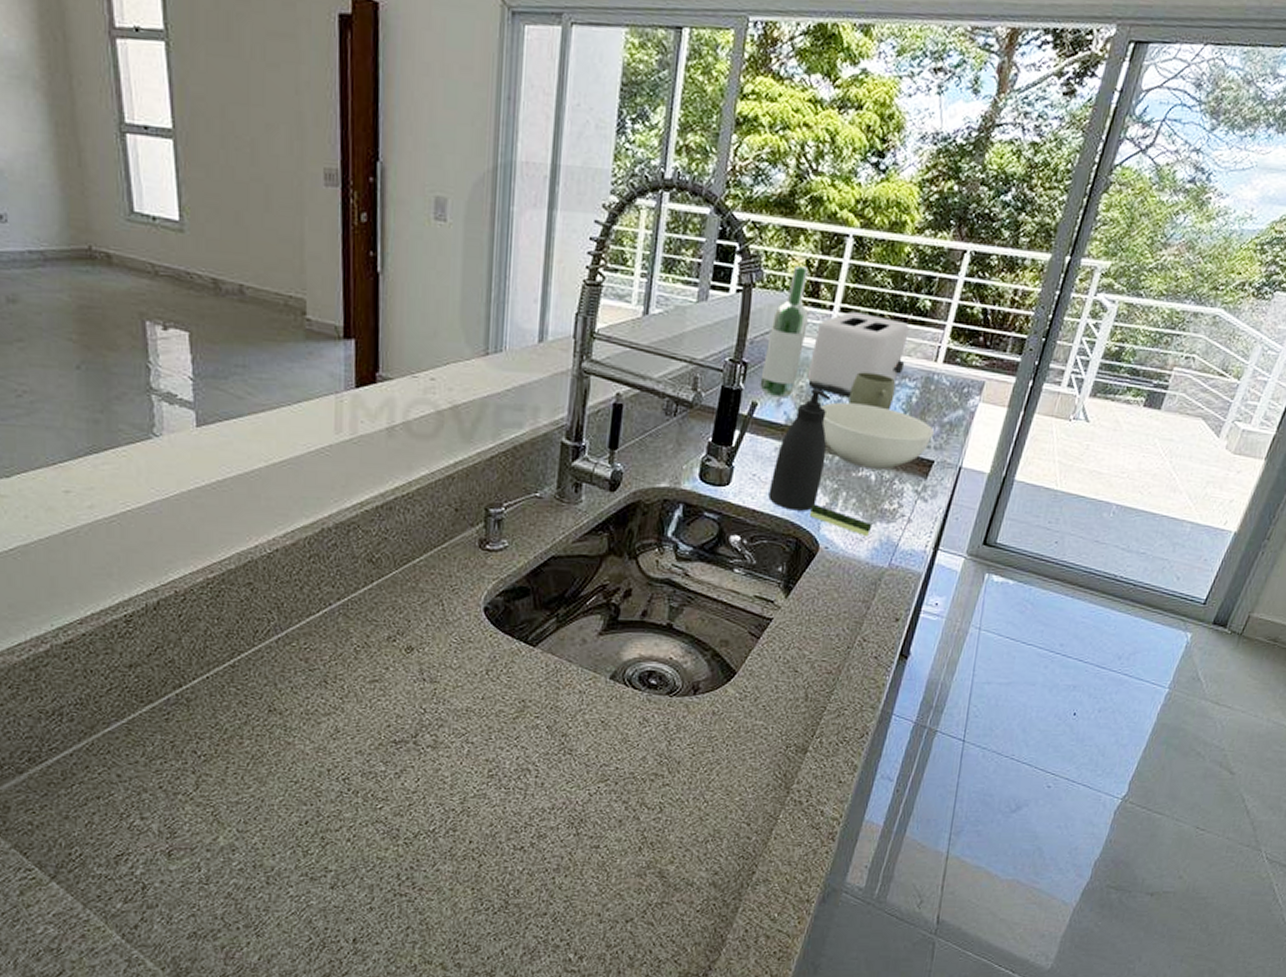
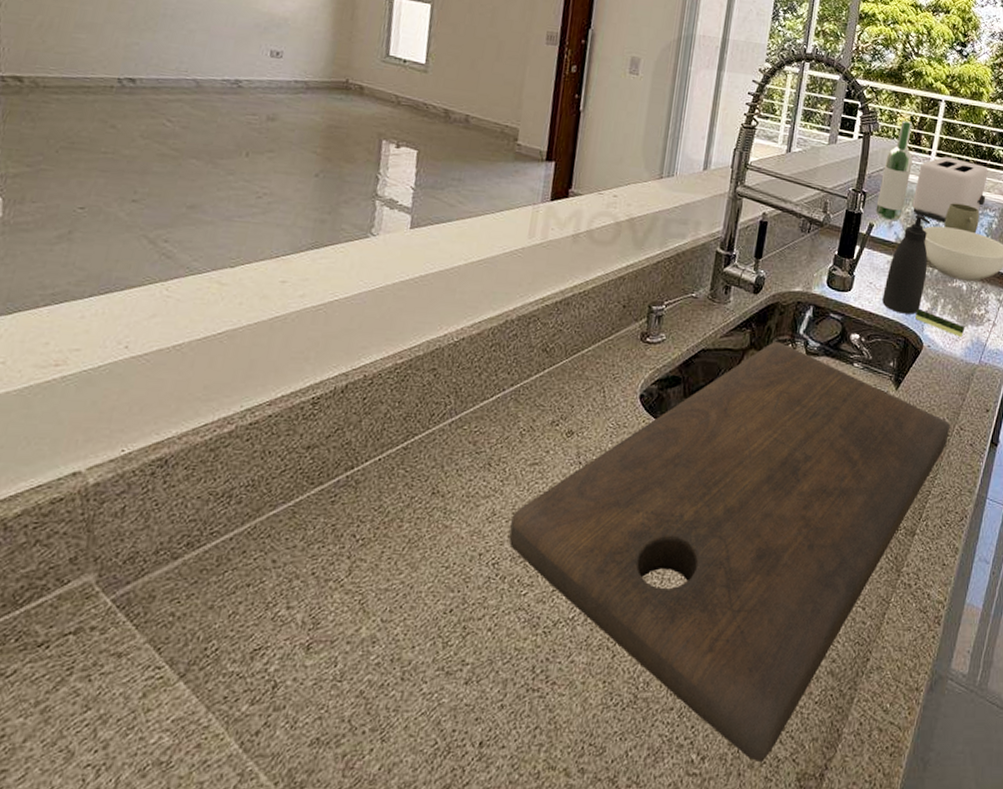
cutting board: none [356,545,852,963] -> present [508,340,951,763]

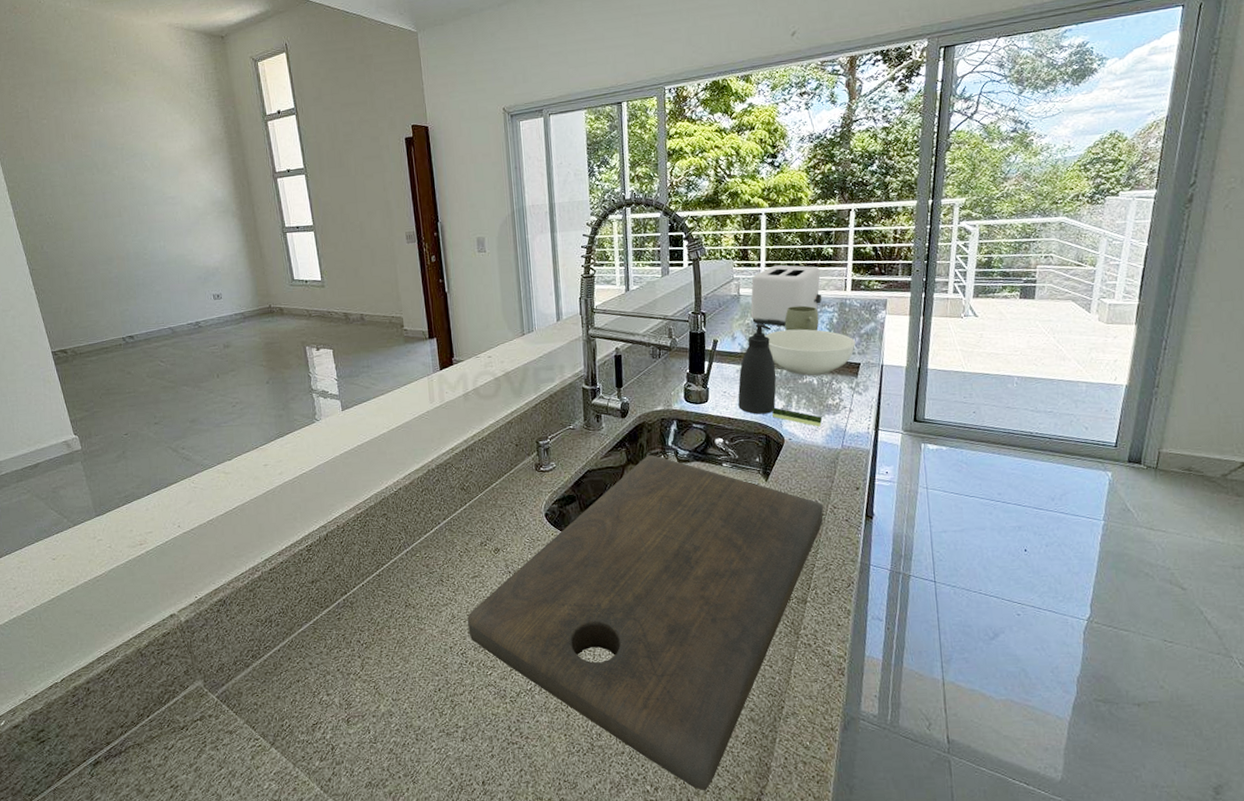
wine bottle: present [875,120,913,221] -> none [716,240,744,334]

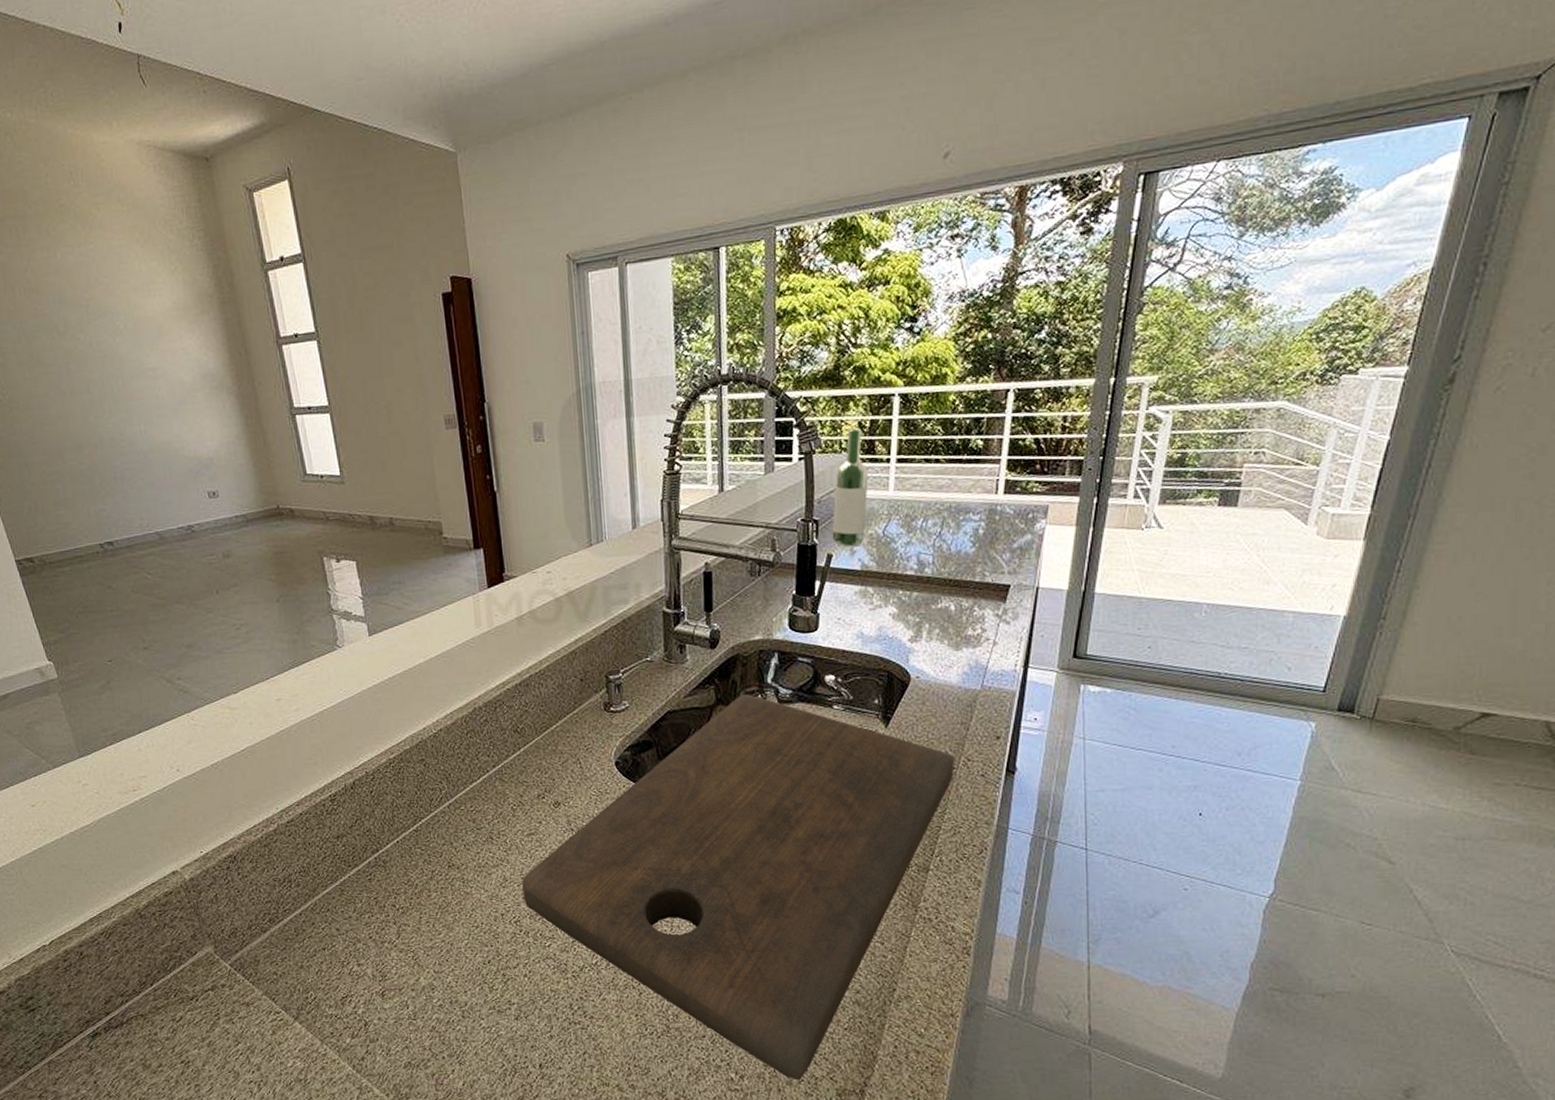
wine bottle: none [716,240,744,334] -> present [832,428,869,548]
soap dispenser: present [737,323,777,414] -> none [855,534,904,647]
toaster: present [750,265,822,327] -> none [875,460,967,538]
bowl: present [764,329,856,377] -> none [891,541,1007,601]
sponge: present [772,407,823,427] -> none [897,638,959,663]
mug: present [784,305,819,331] -> none [917,512,961,545]

